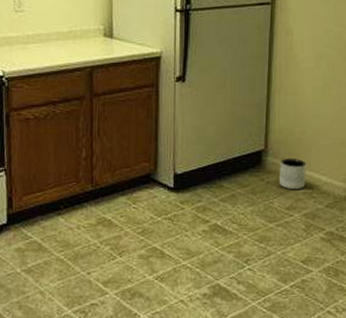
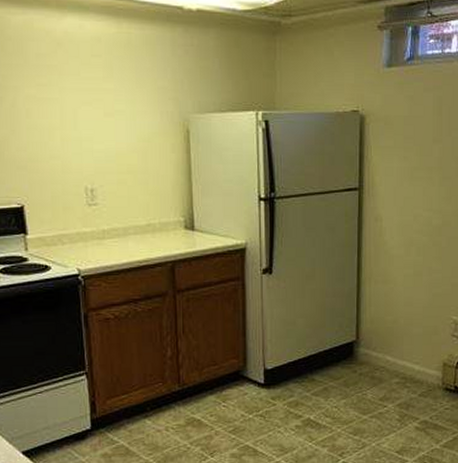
planter: present [278,158,306,190] -> none [371,348,399,381]

